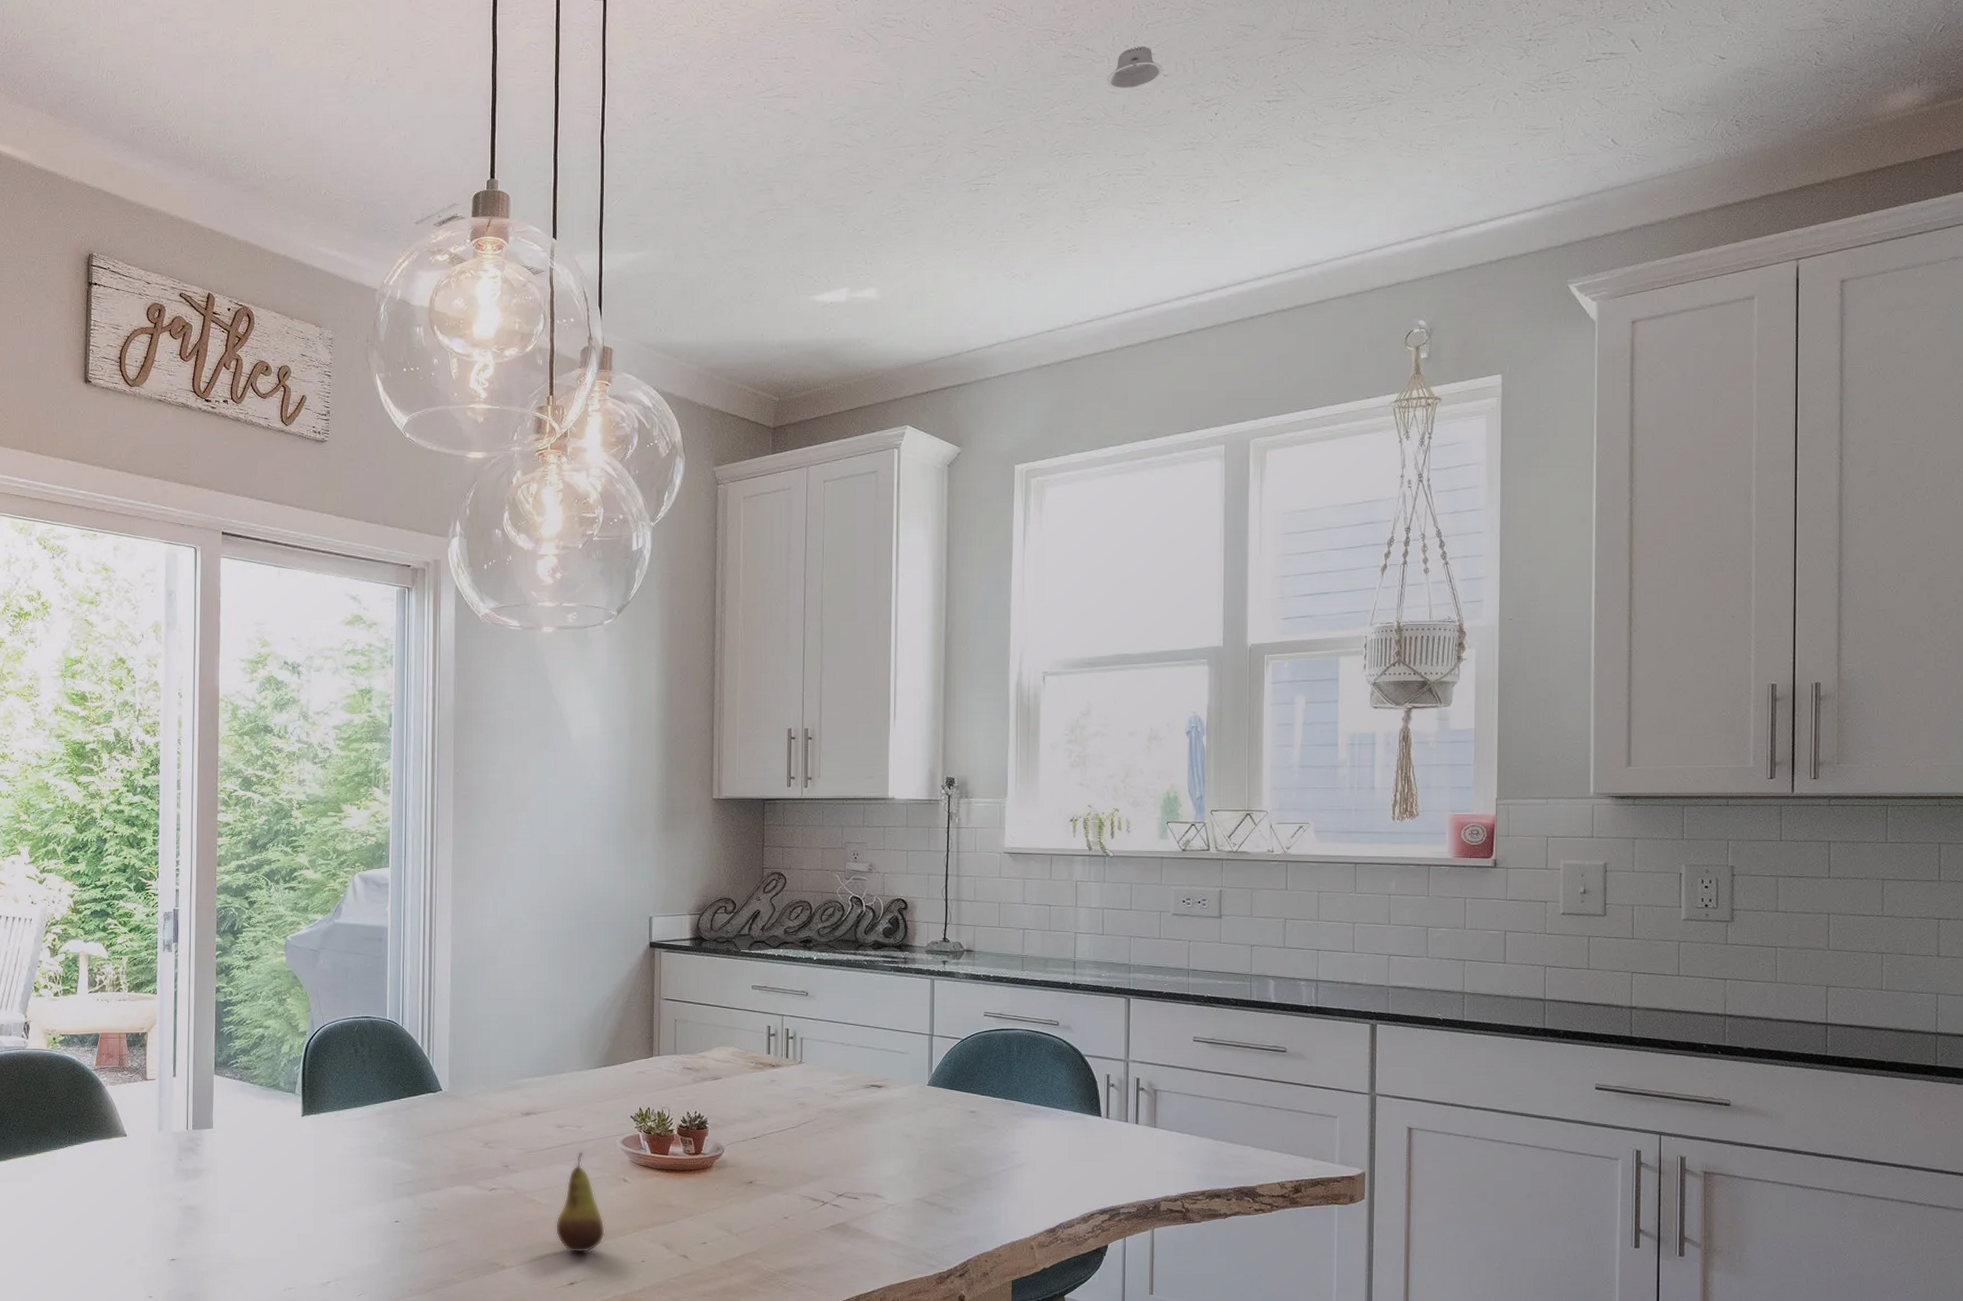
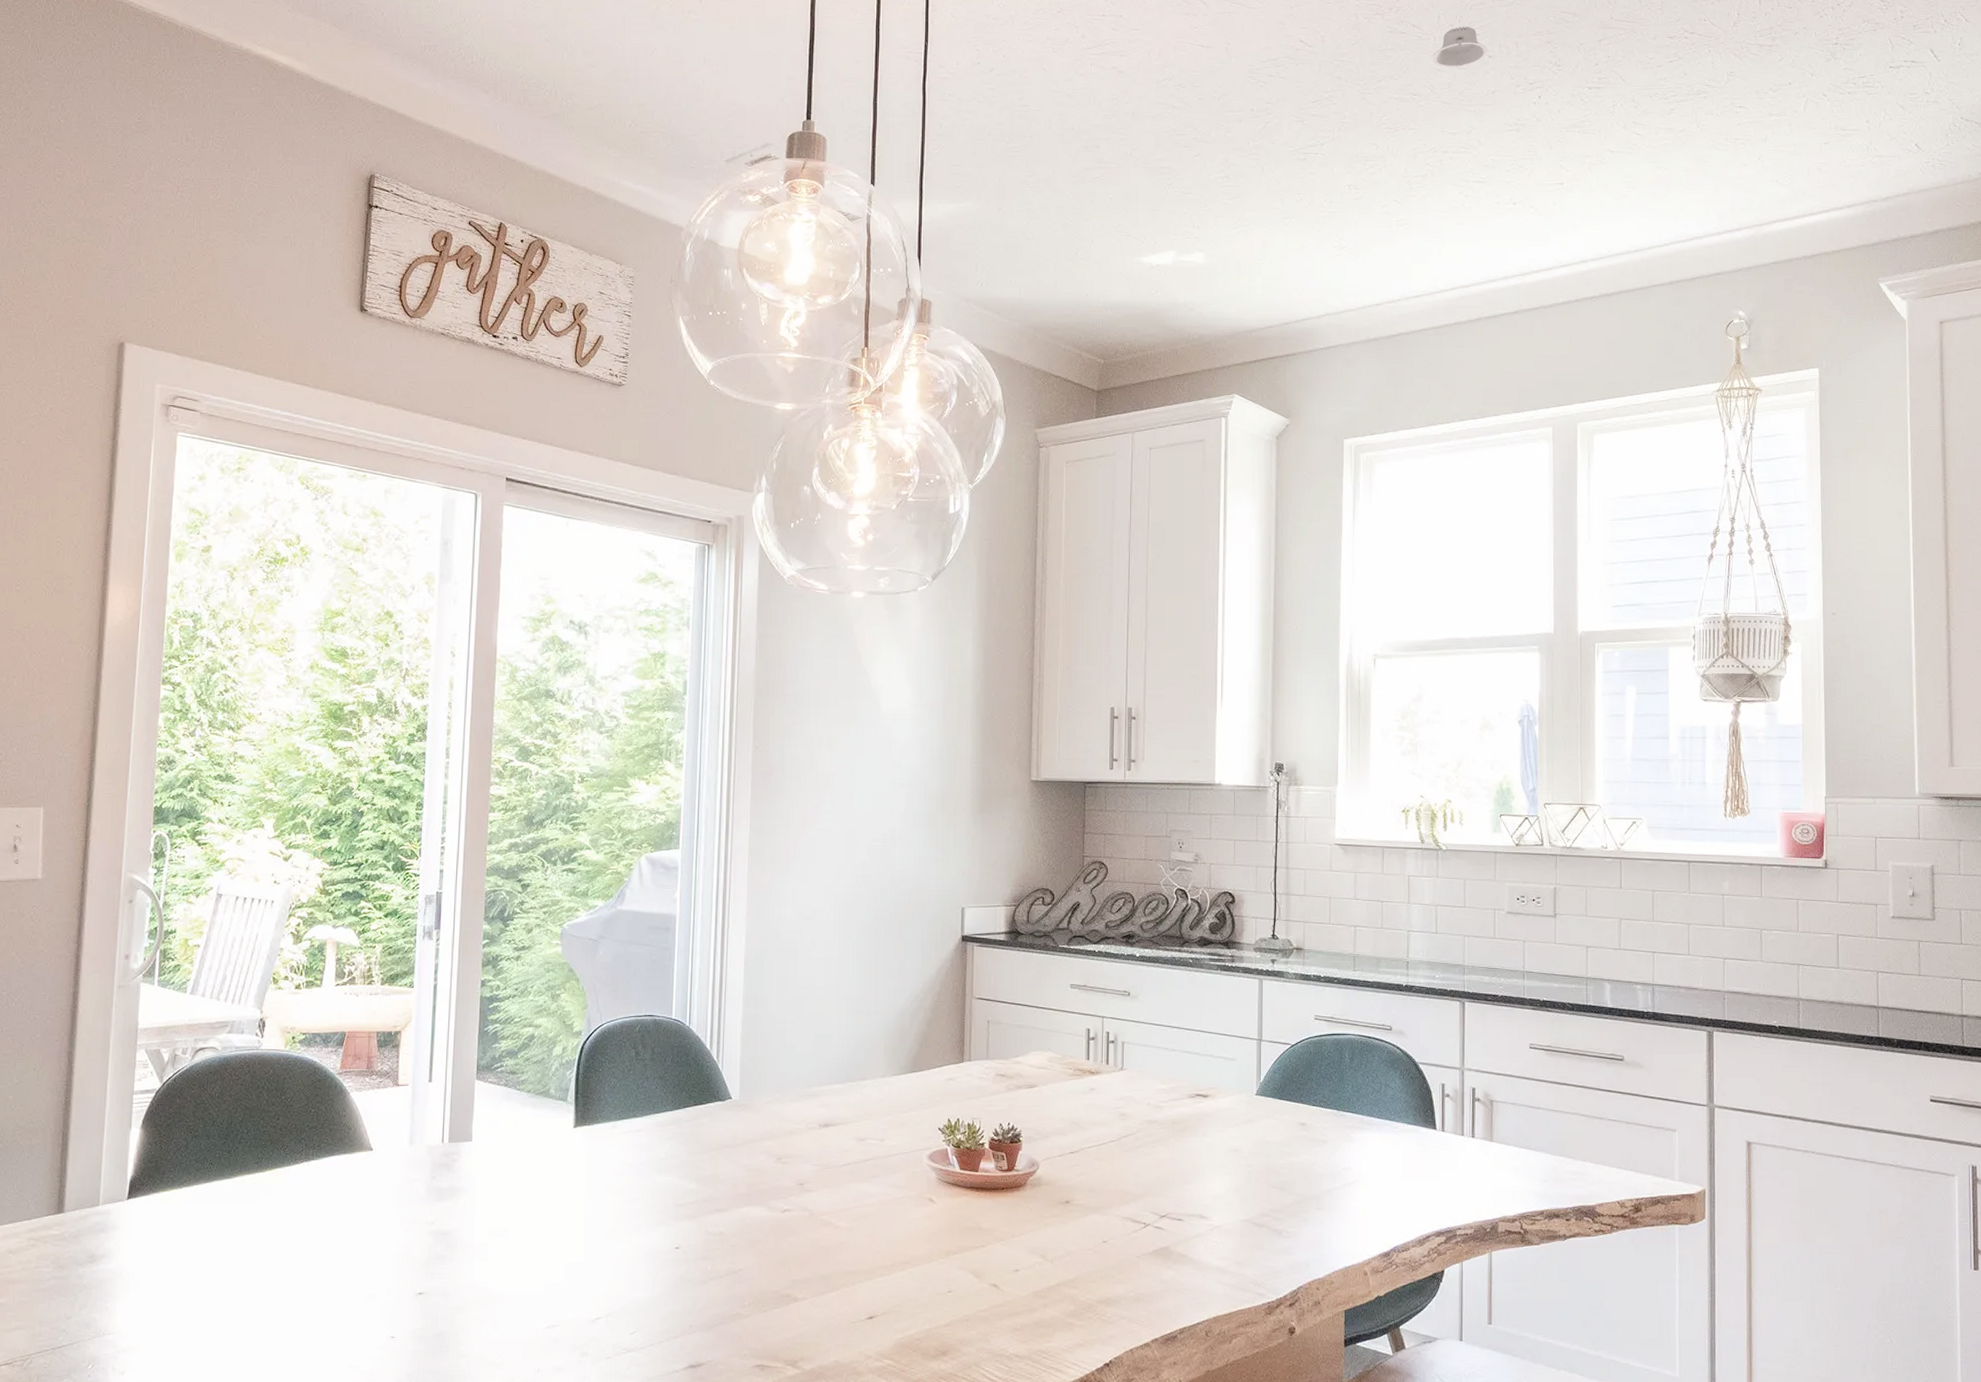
fruit: present [555,1152,605,1254] -> none [853,1168,908,1283]

